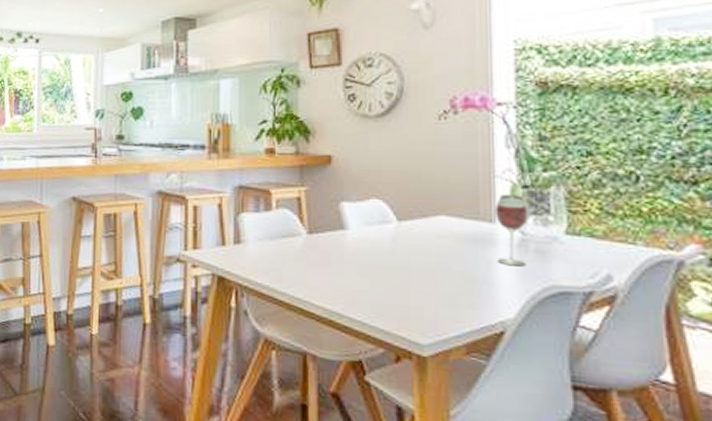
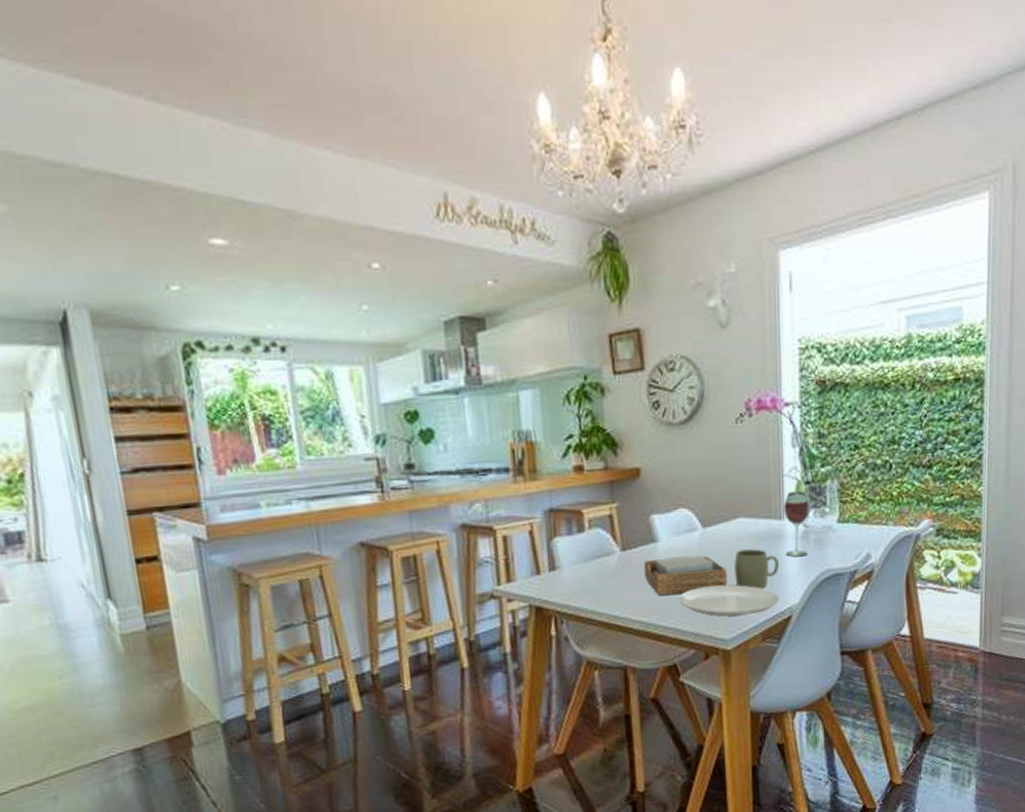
napkin holder: none [331,247,425,286] -> present [644,555,728,595]
plate: none [367,282,489,323] -> present [678,584,779,617]
mug: none [433,250,490,295] -> present [734,549,780,589]

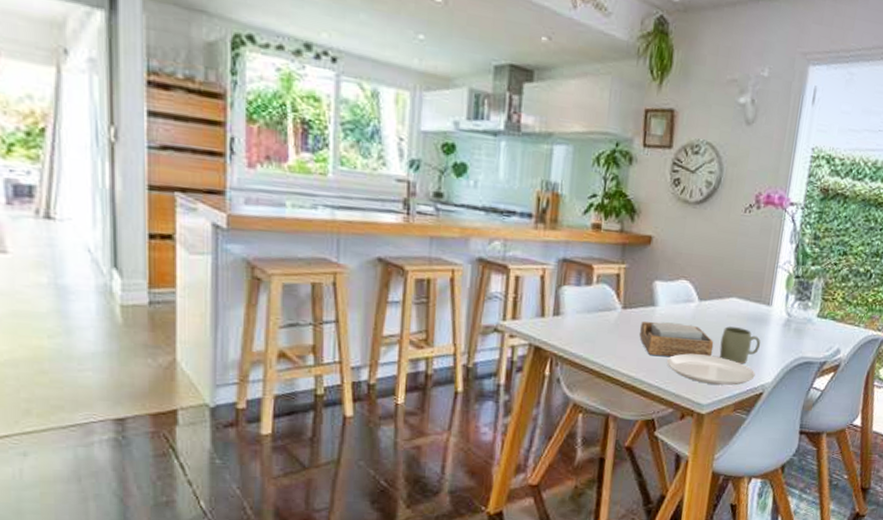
wineglass: present [784,491,810,557] -> none [768,282,797,342]

